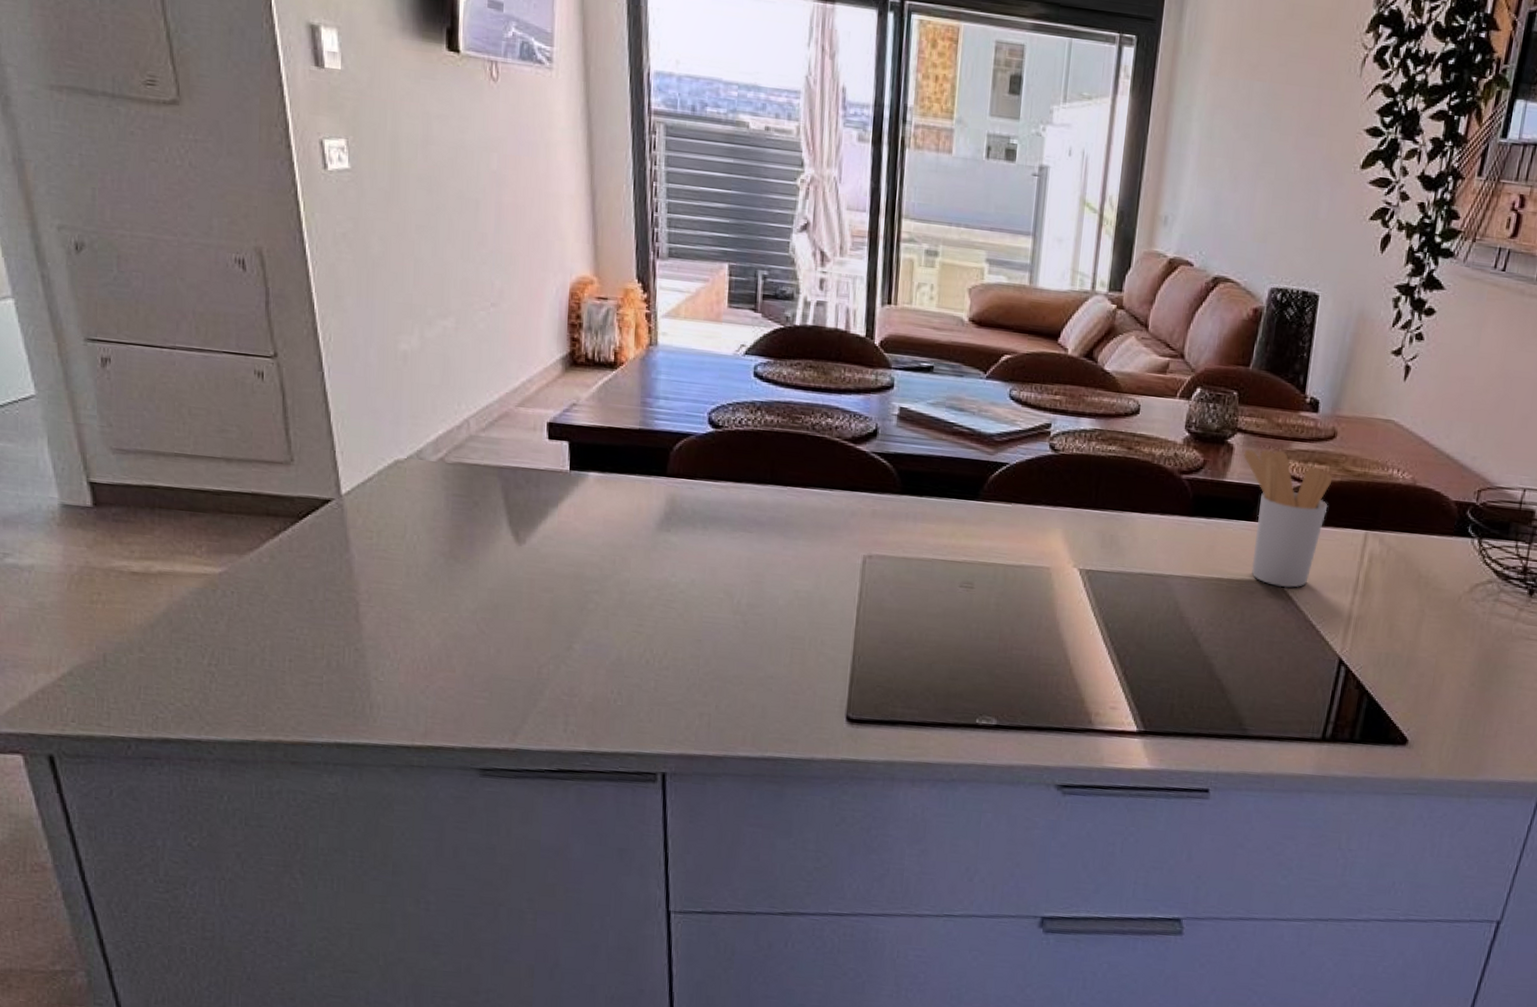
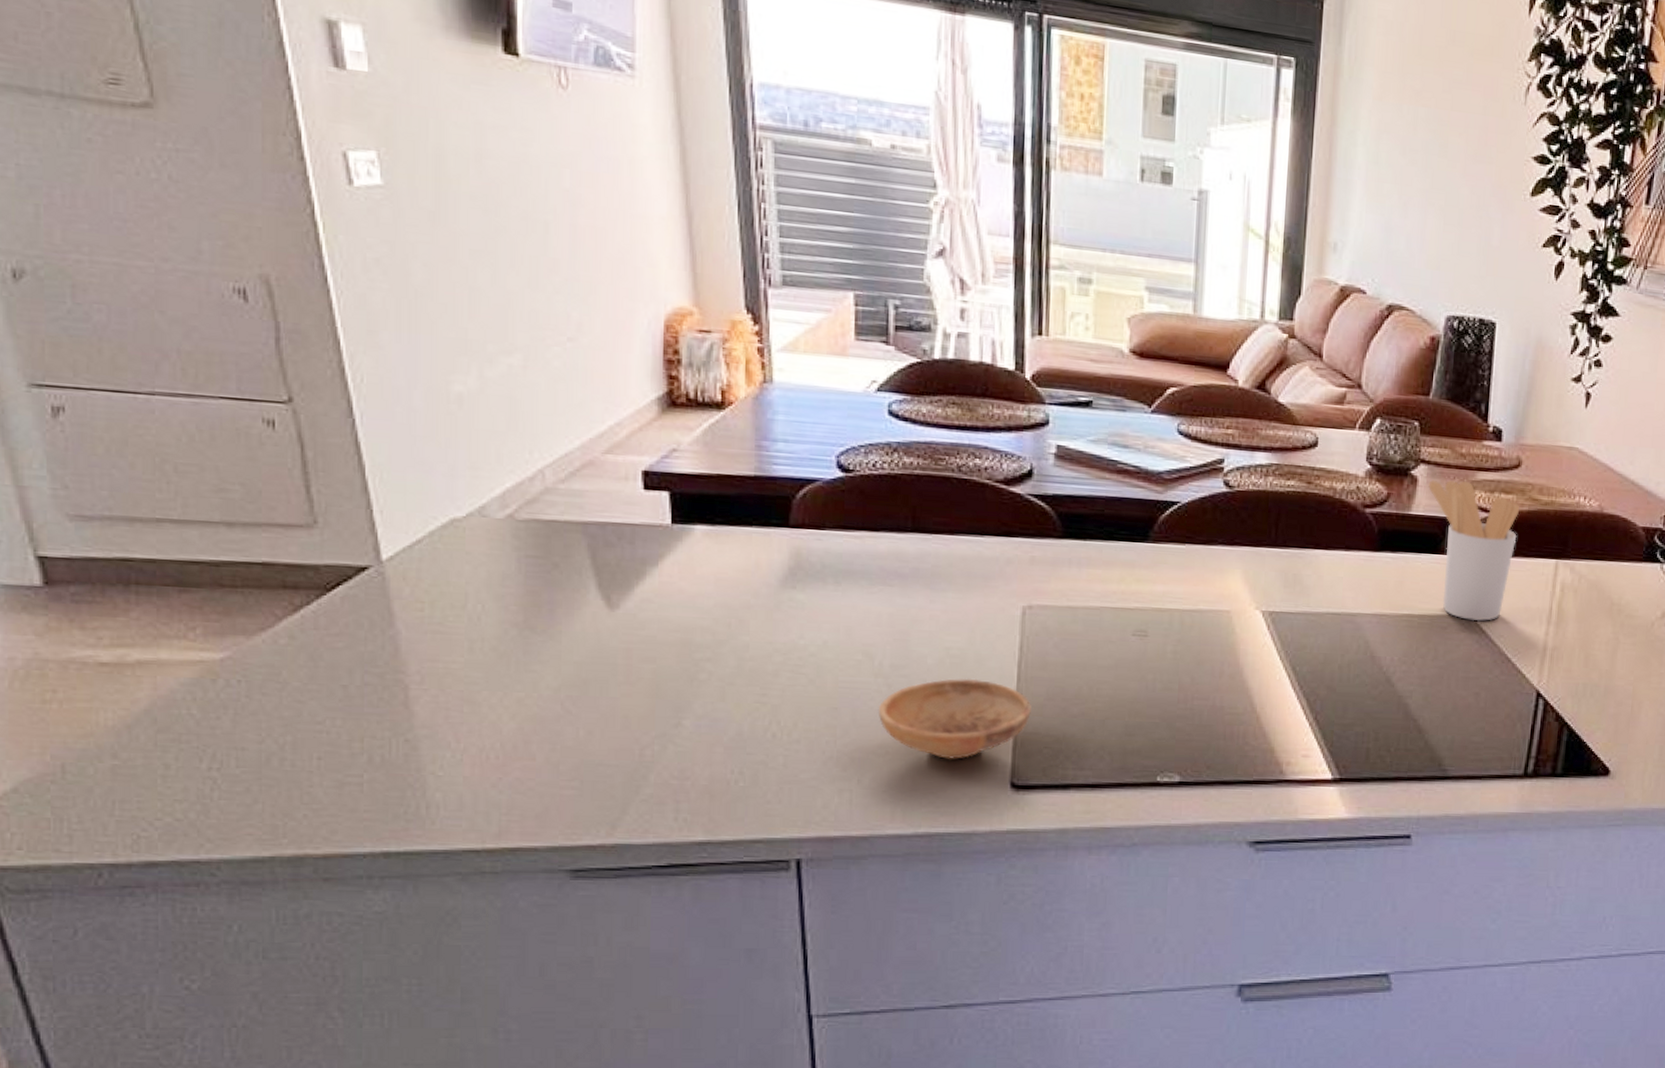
bowl: none [735,619,867,692] -> present [878,678,1031,759]

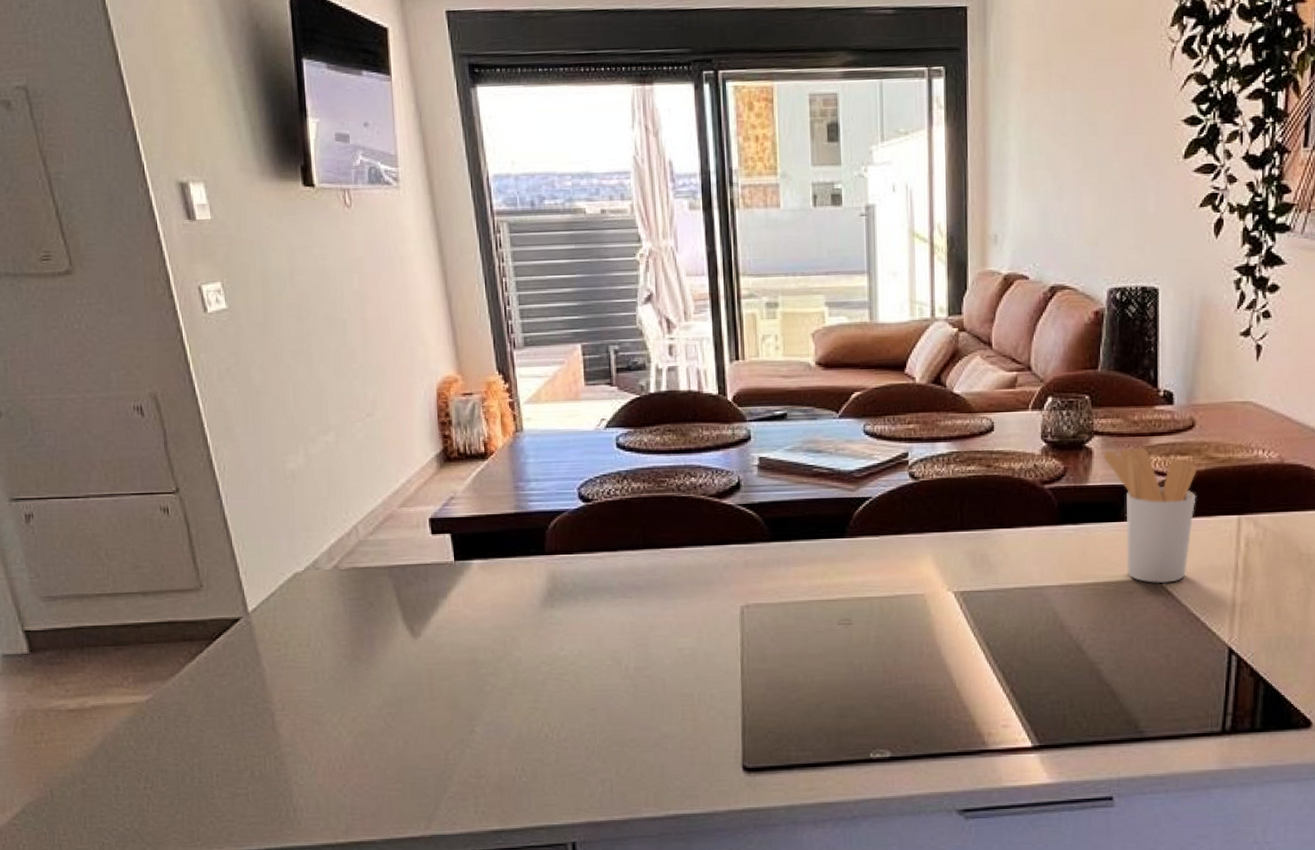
bowl: present [878,678,1031,759] -> none [627,674,755,748]

